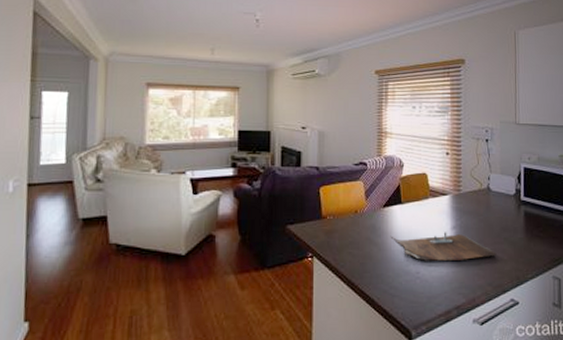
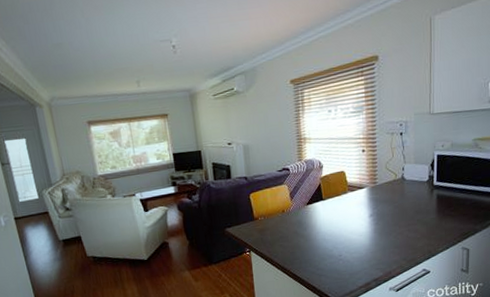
cutting board: present [391,232,497,261] -> none [316,220,410,246]

